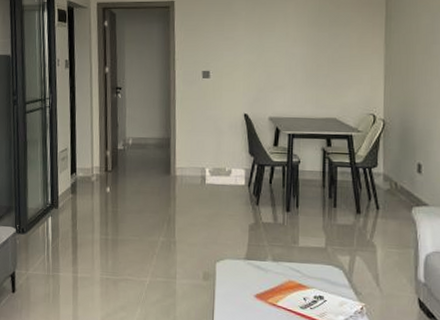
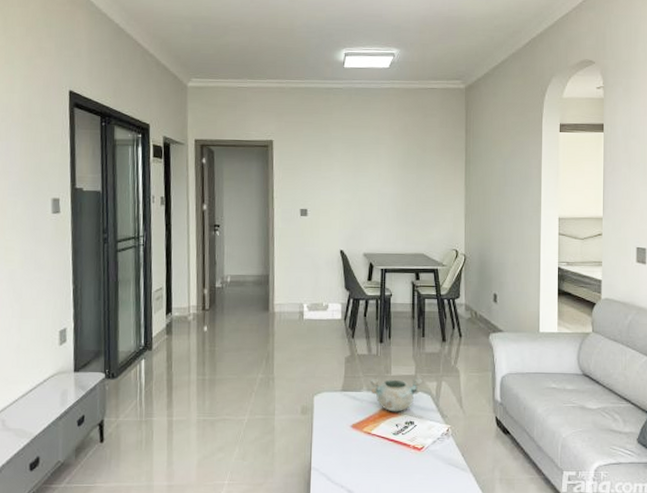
decorative bowl: none [275,248,335,285] -> present [369,377,424,412]

